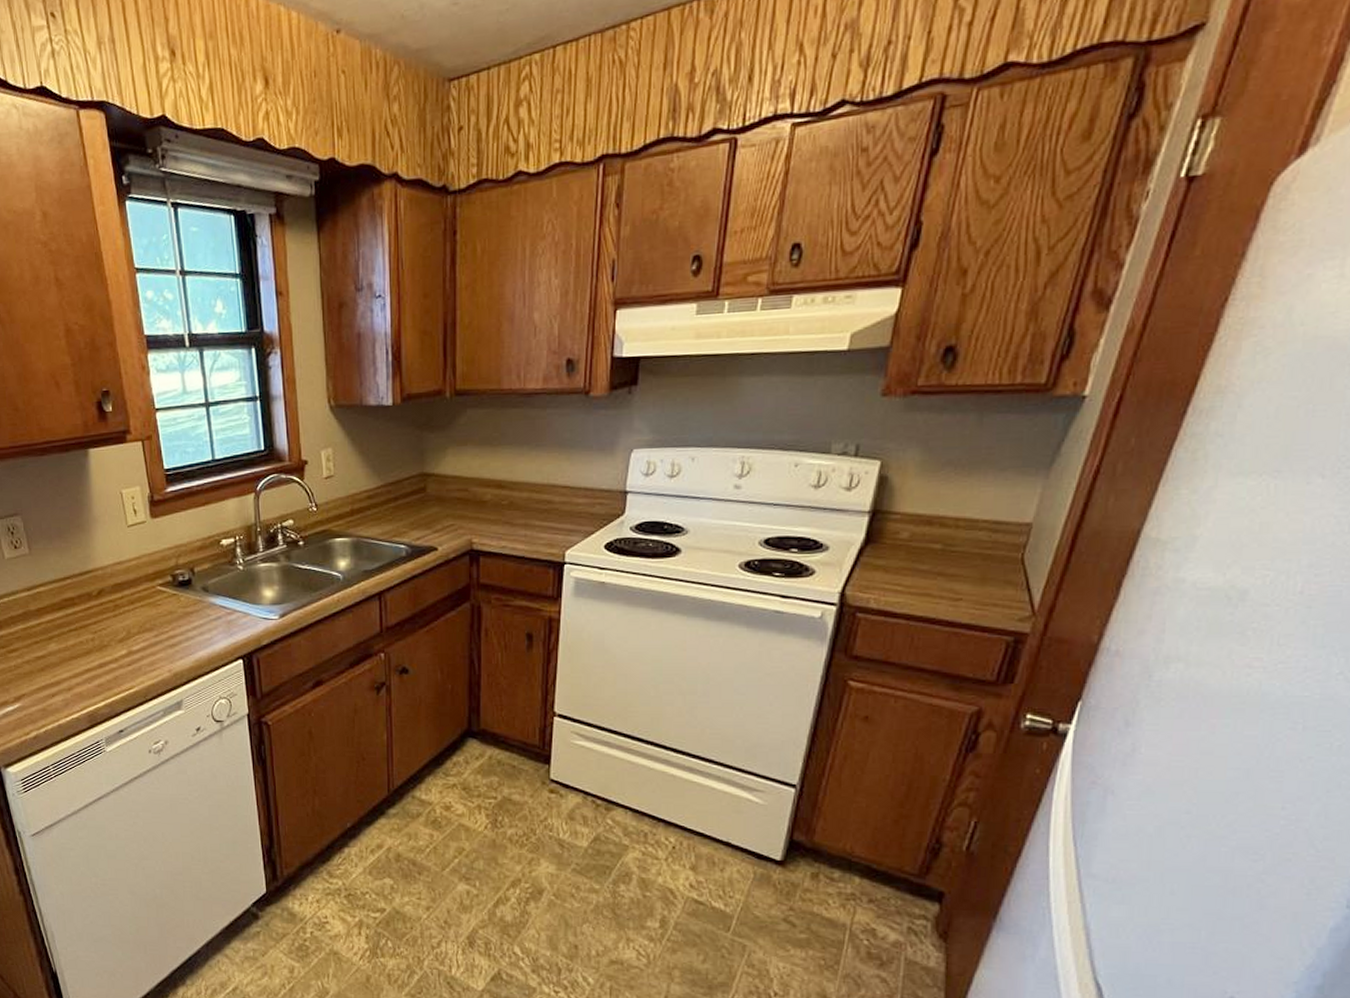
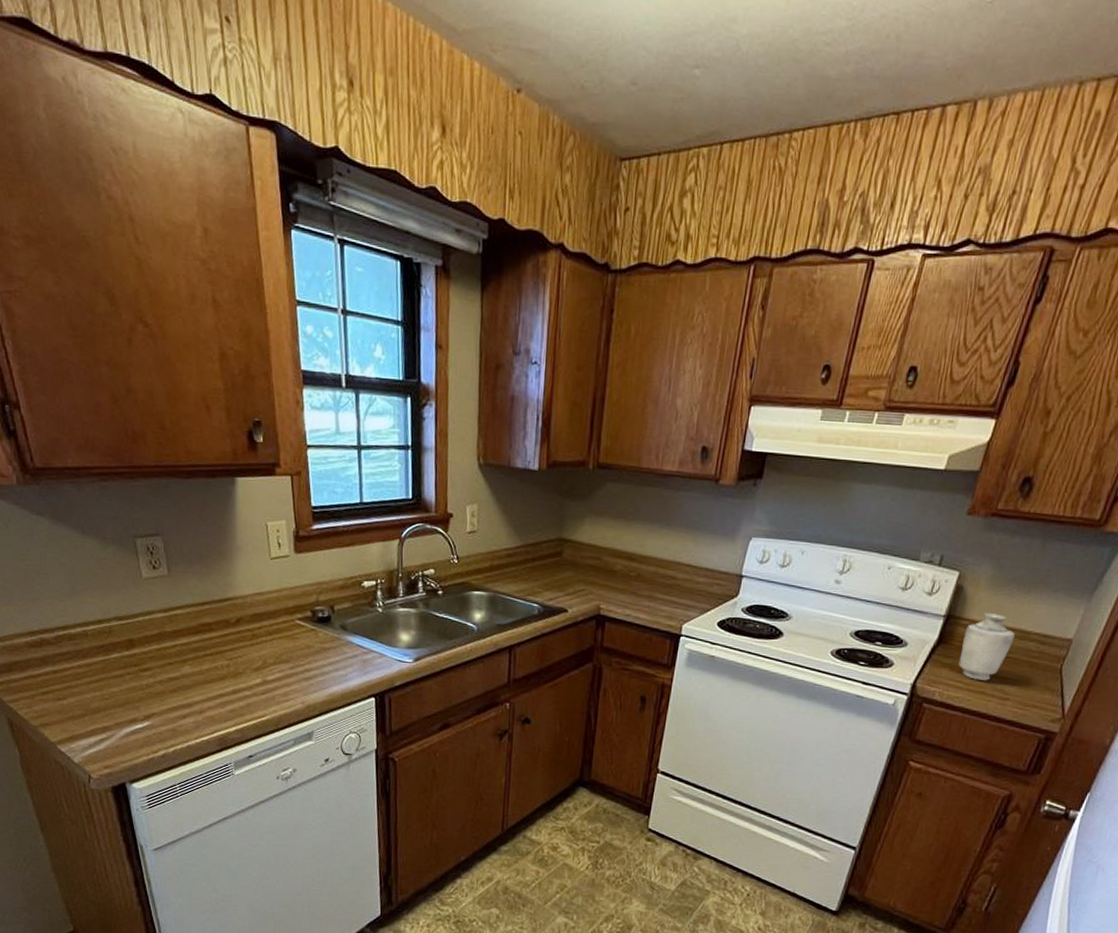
vase: none [894,503,959,581] -> present [958,613,1015,681]

